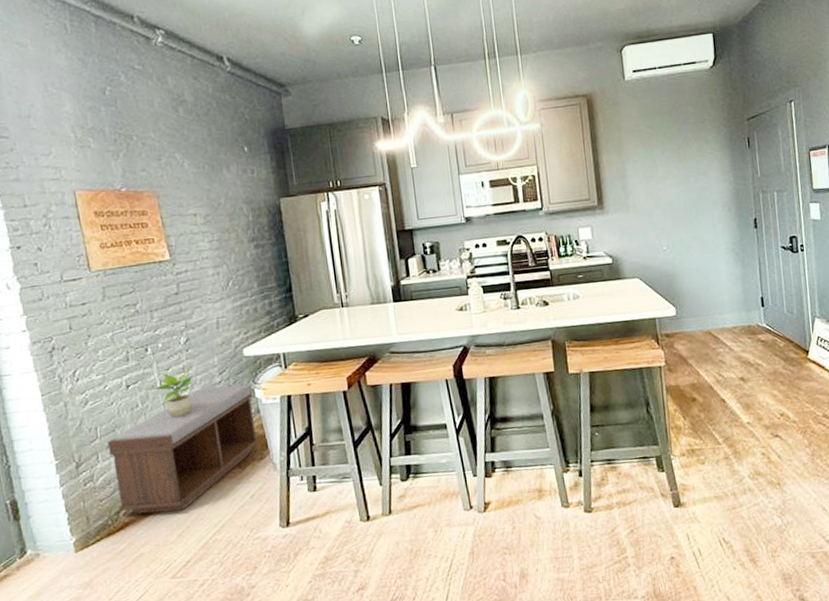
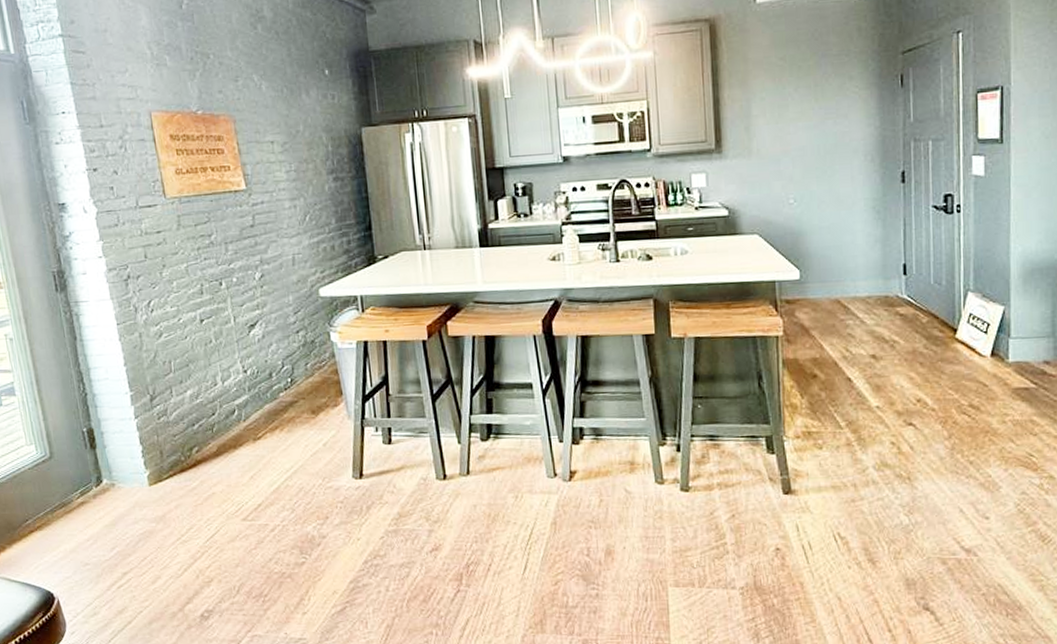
bench: present [107,385,260,514] -> none [181,326,334,453]
potted plant: present [149,369,194,418] -> none [223,306,268,356]

